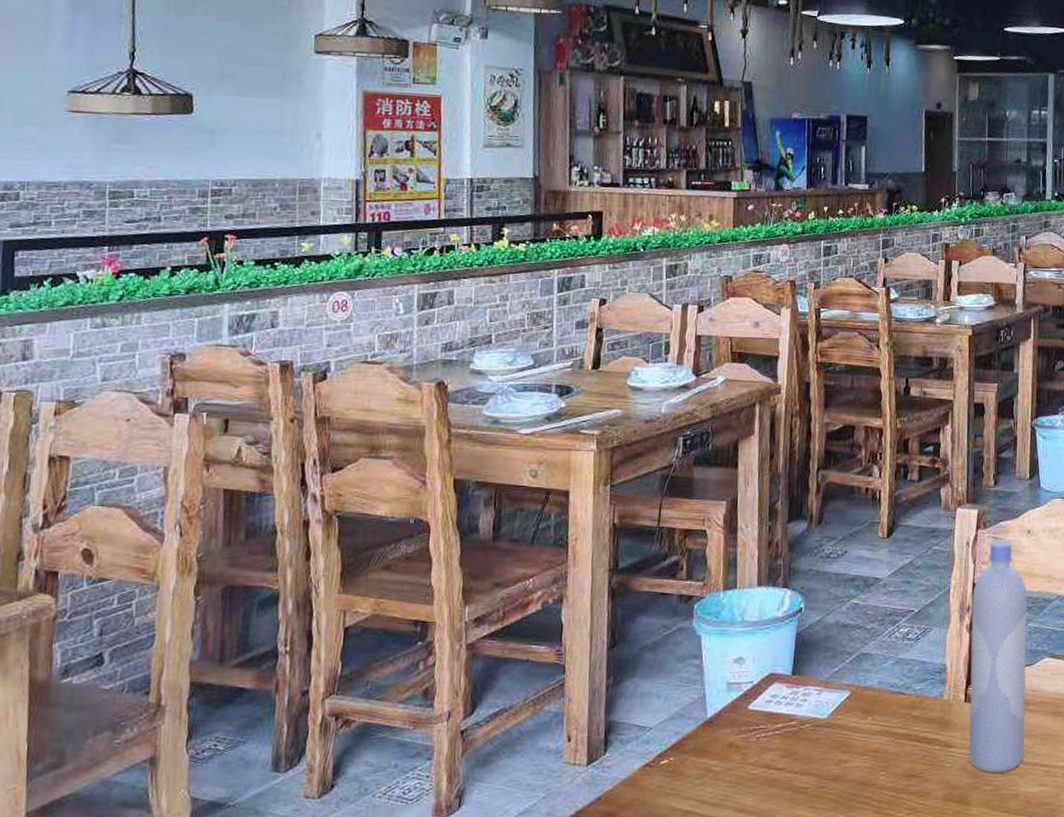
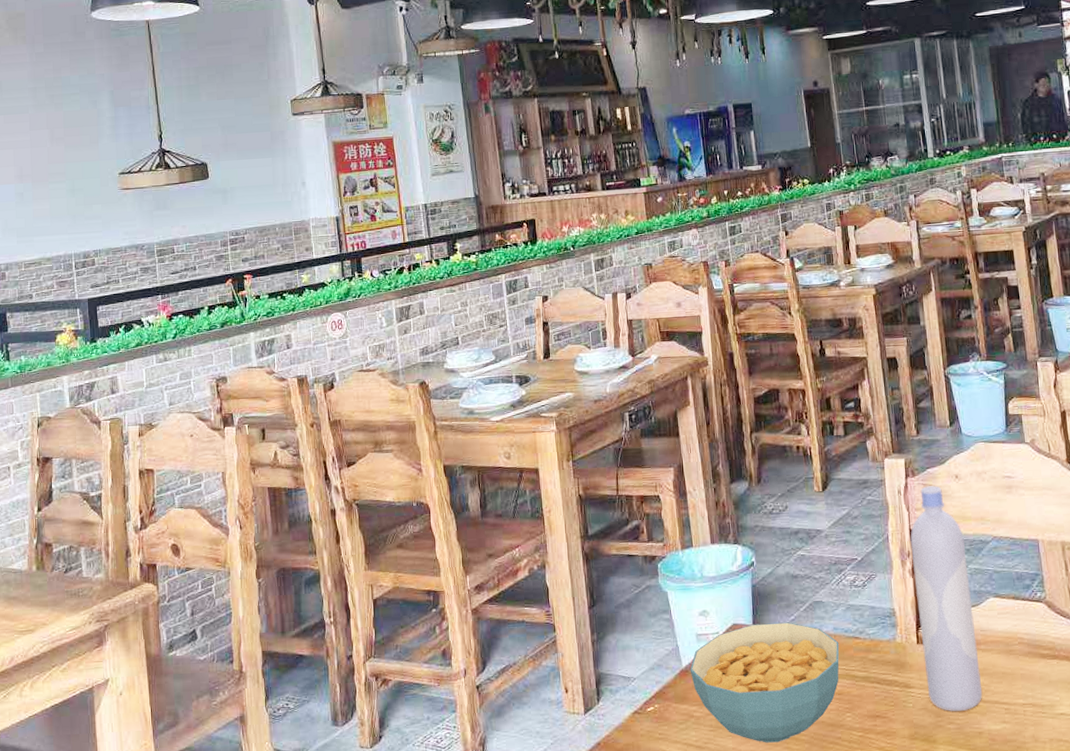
cereal bowl: none [715,674,883,801] -> present [690,622,840,743]

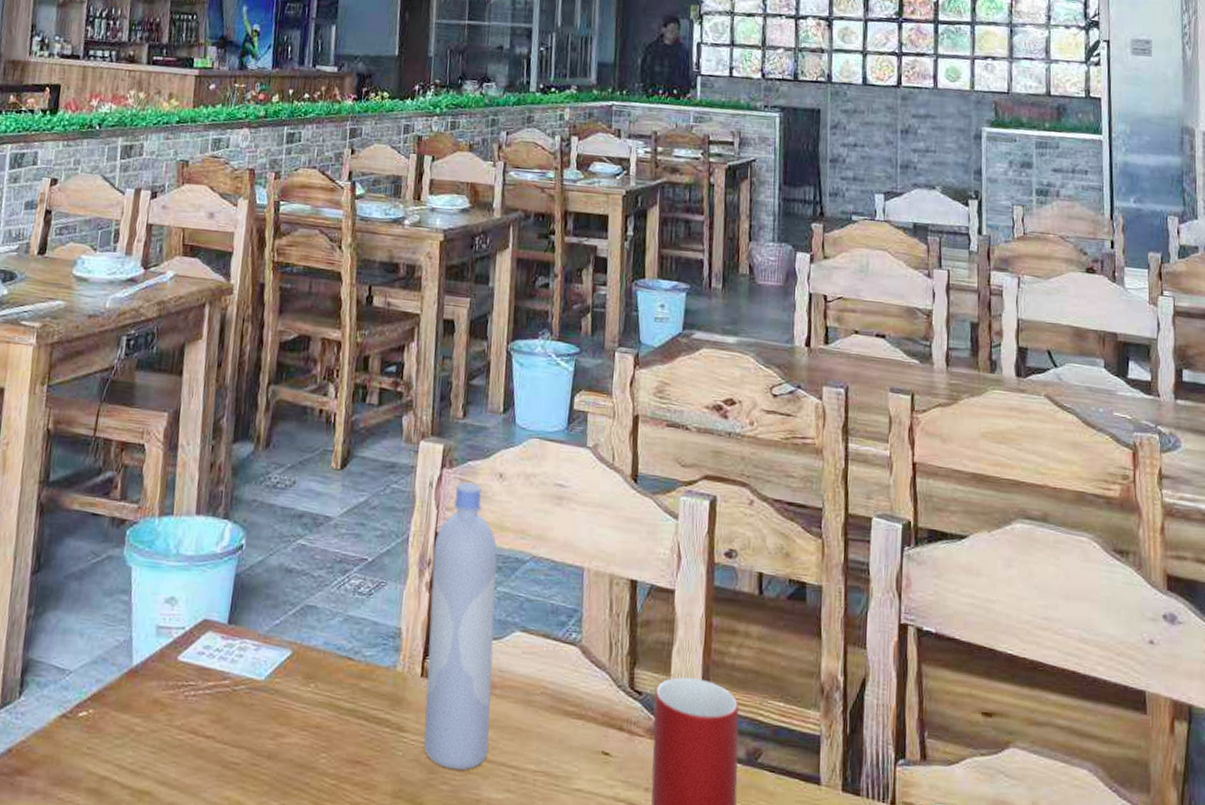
cereal bowl: present [690,622,840,743] -> none [140,623,328,779]

